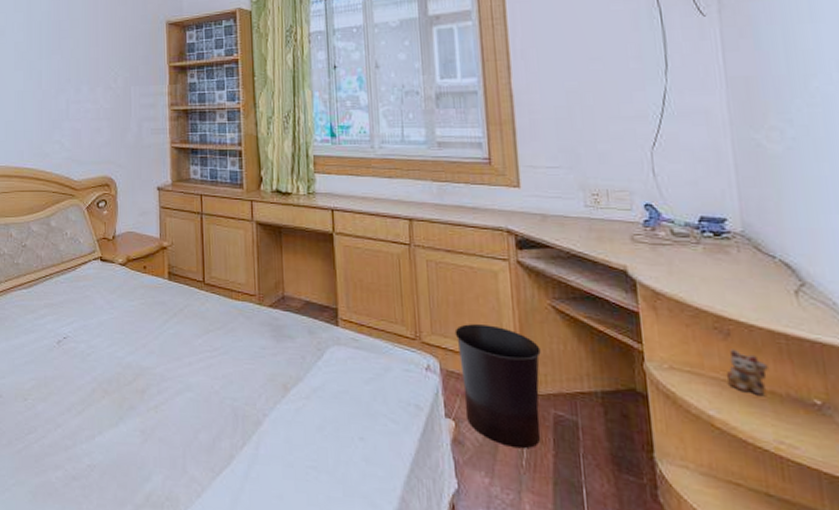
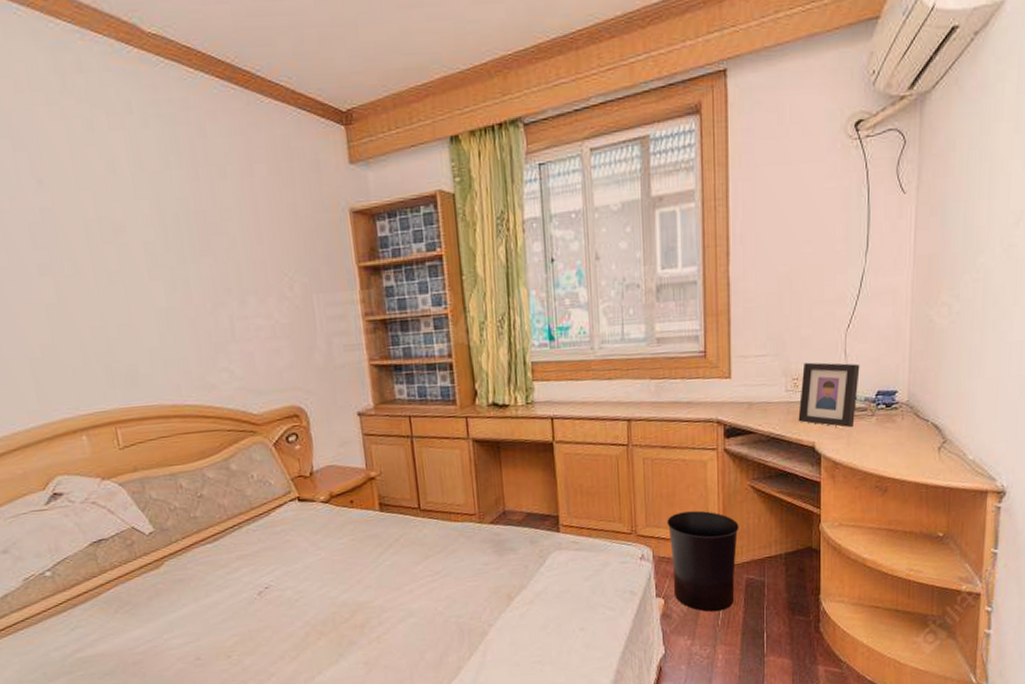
picture frame: none [602,178,675,255] -> present [798,362,860,428]
decorative figurine: present [726,349,768,395] -> none [879,502,910,536]

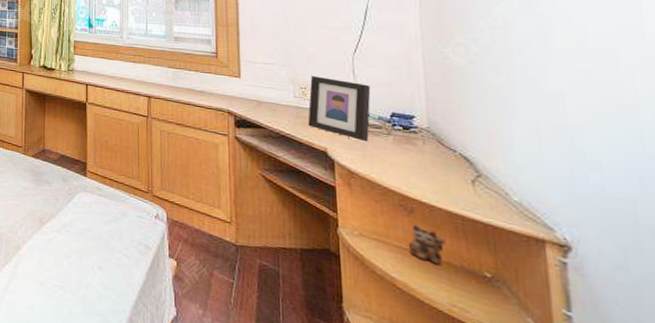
waste bin: present [667,510,739,612] -> none [180,184,251,289]
decorative figurine: none [879,502,910,536] -> present [408,224,445,265]

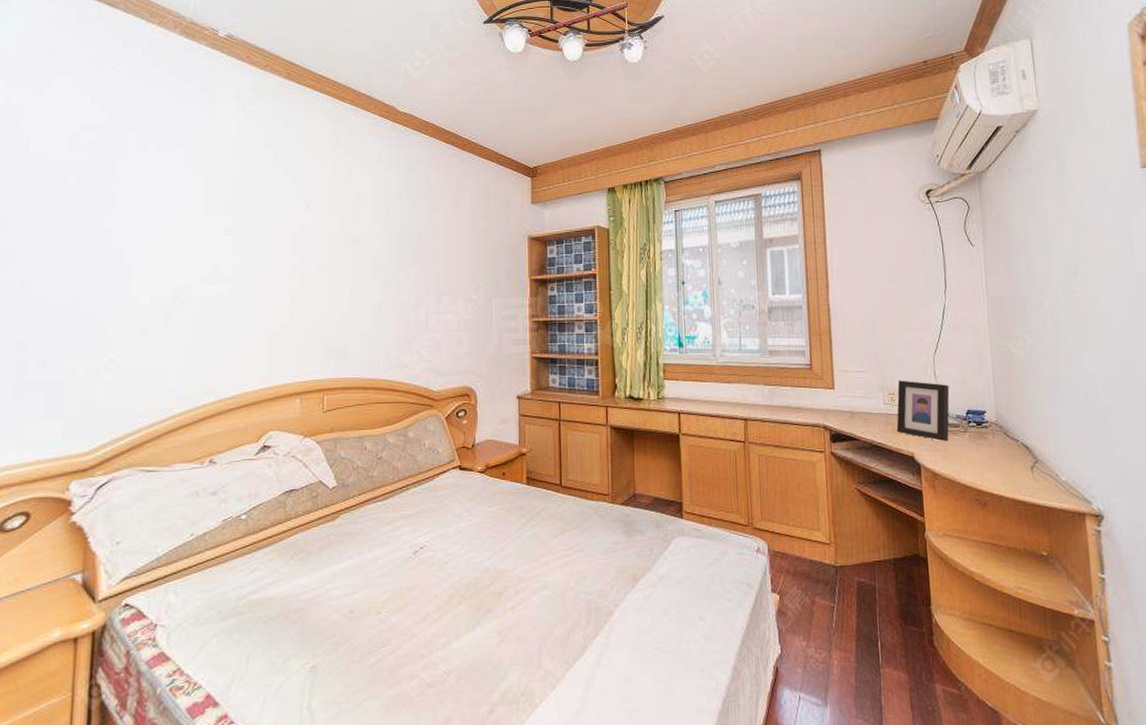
decorative figurine: present [408,224,445,265] -> none [983,516,1012,552]

